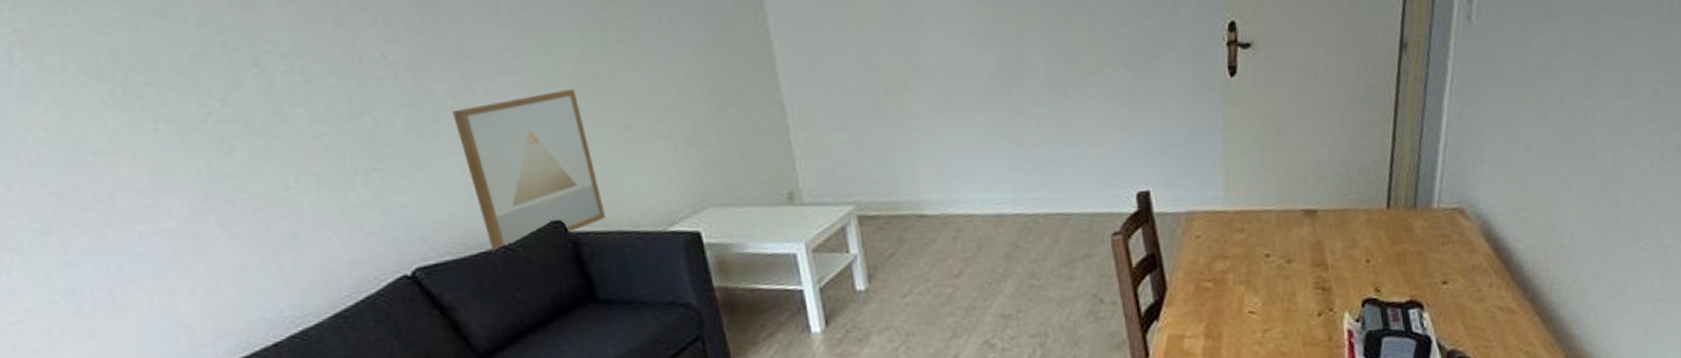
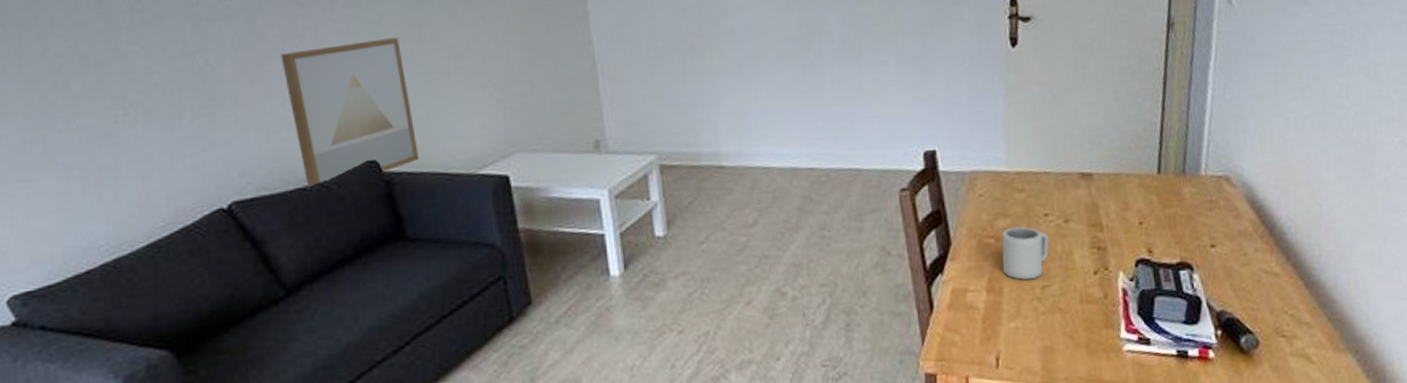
cup: none [1220,268,1271,324] -> present [1002,227,1049,280]

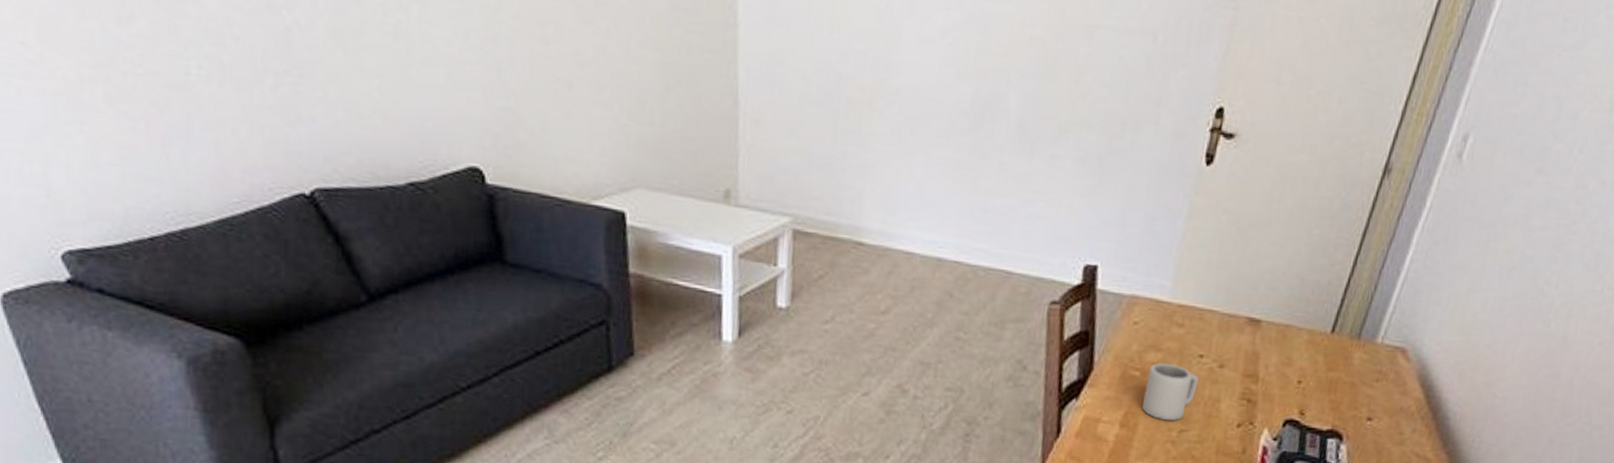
wall art: present [281,38,419,190] -> none [381,26,528,189]

